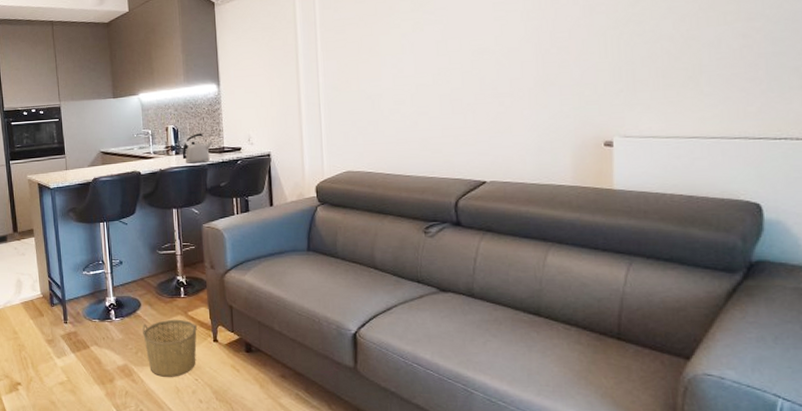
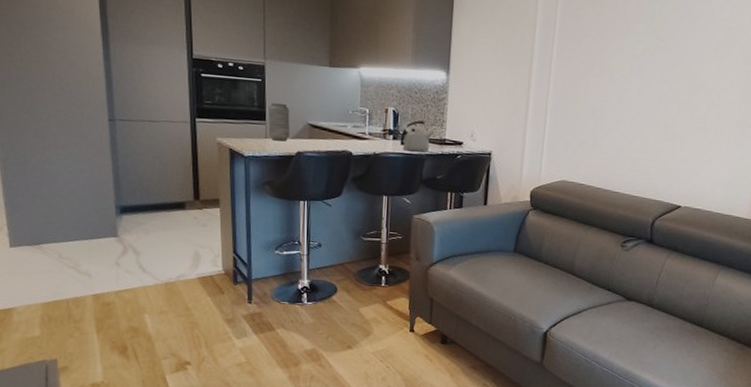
vase: none [66,136,86,171] -> present [268,102,290,142]
basket: present [142,319,197,377] -> none [336,307,395,364]

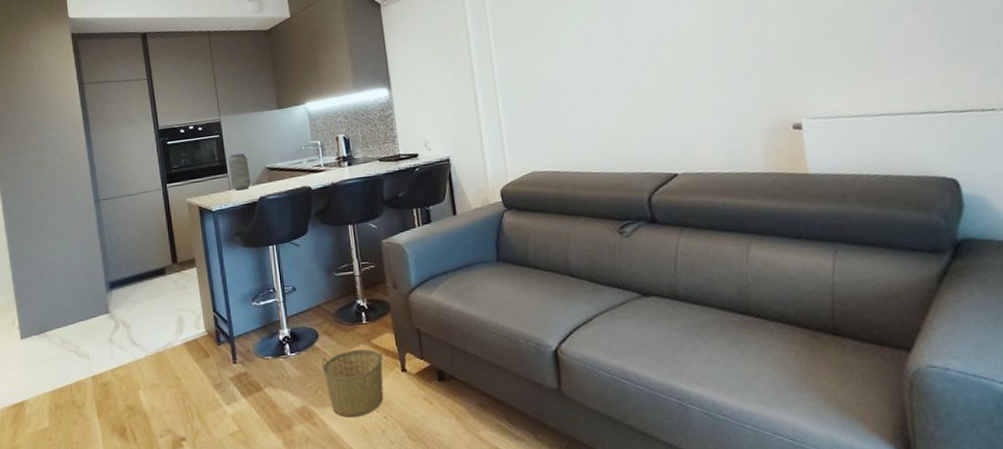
basket: none [336,307,395,364] -> present [321,348,384,417]
kettle: present [400,120,434,152] -> none [355,141,387,175]

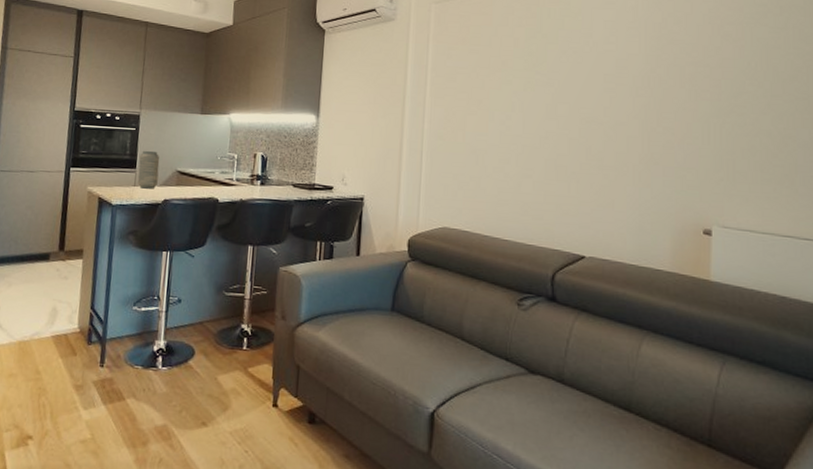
basket: present [321,348,384,417] -> none [191,374,256,446]

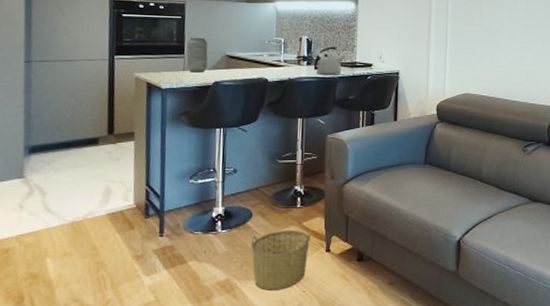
basket: none [191,374,256,446] -> present [251,229,310,291]
kettle: none [267,165,303,198] -> present [313,46,346,75]

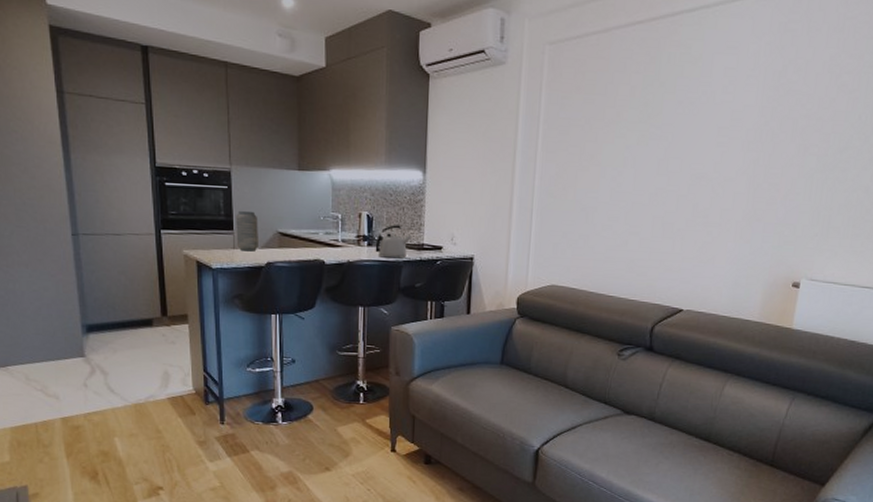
basket: present [251,229,310,291] -> none [313,426,374,487]

